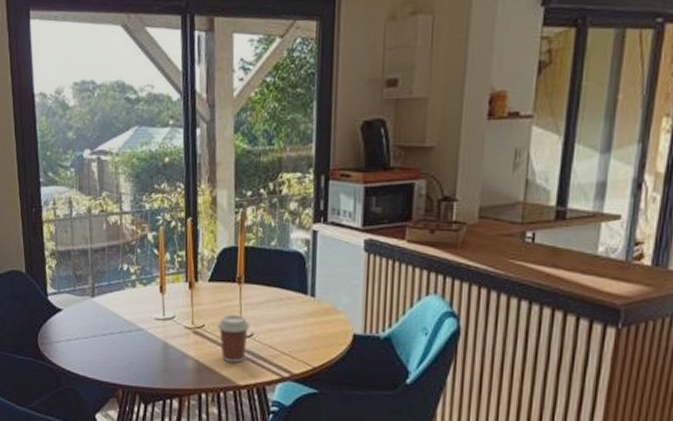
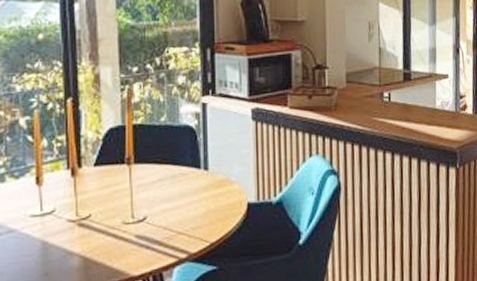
coffee cup: present [217,315,250,363] -> none [105,199,142,253]

